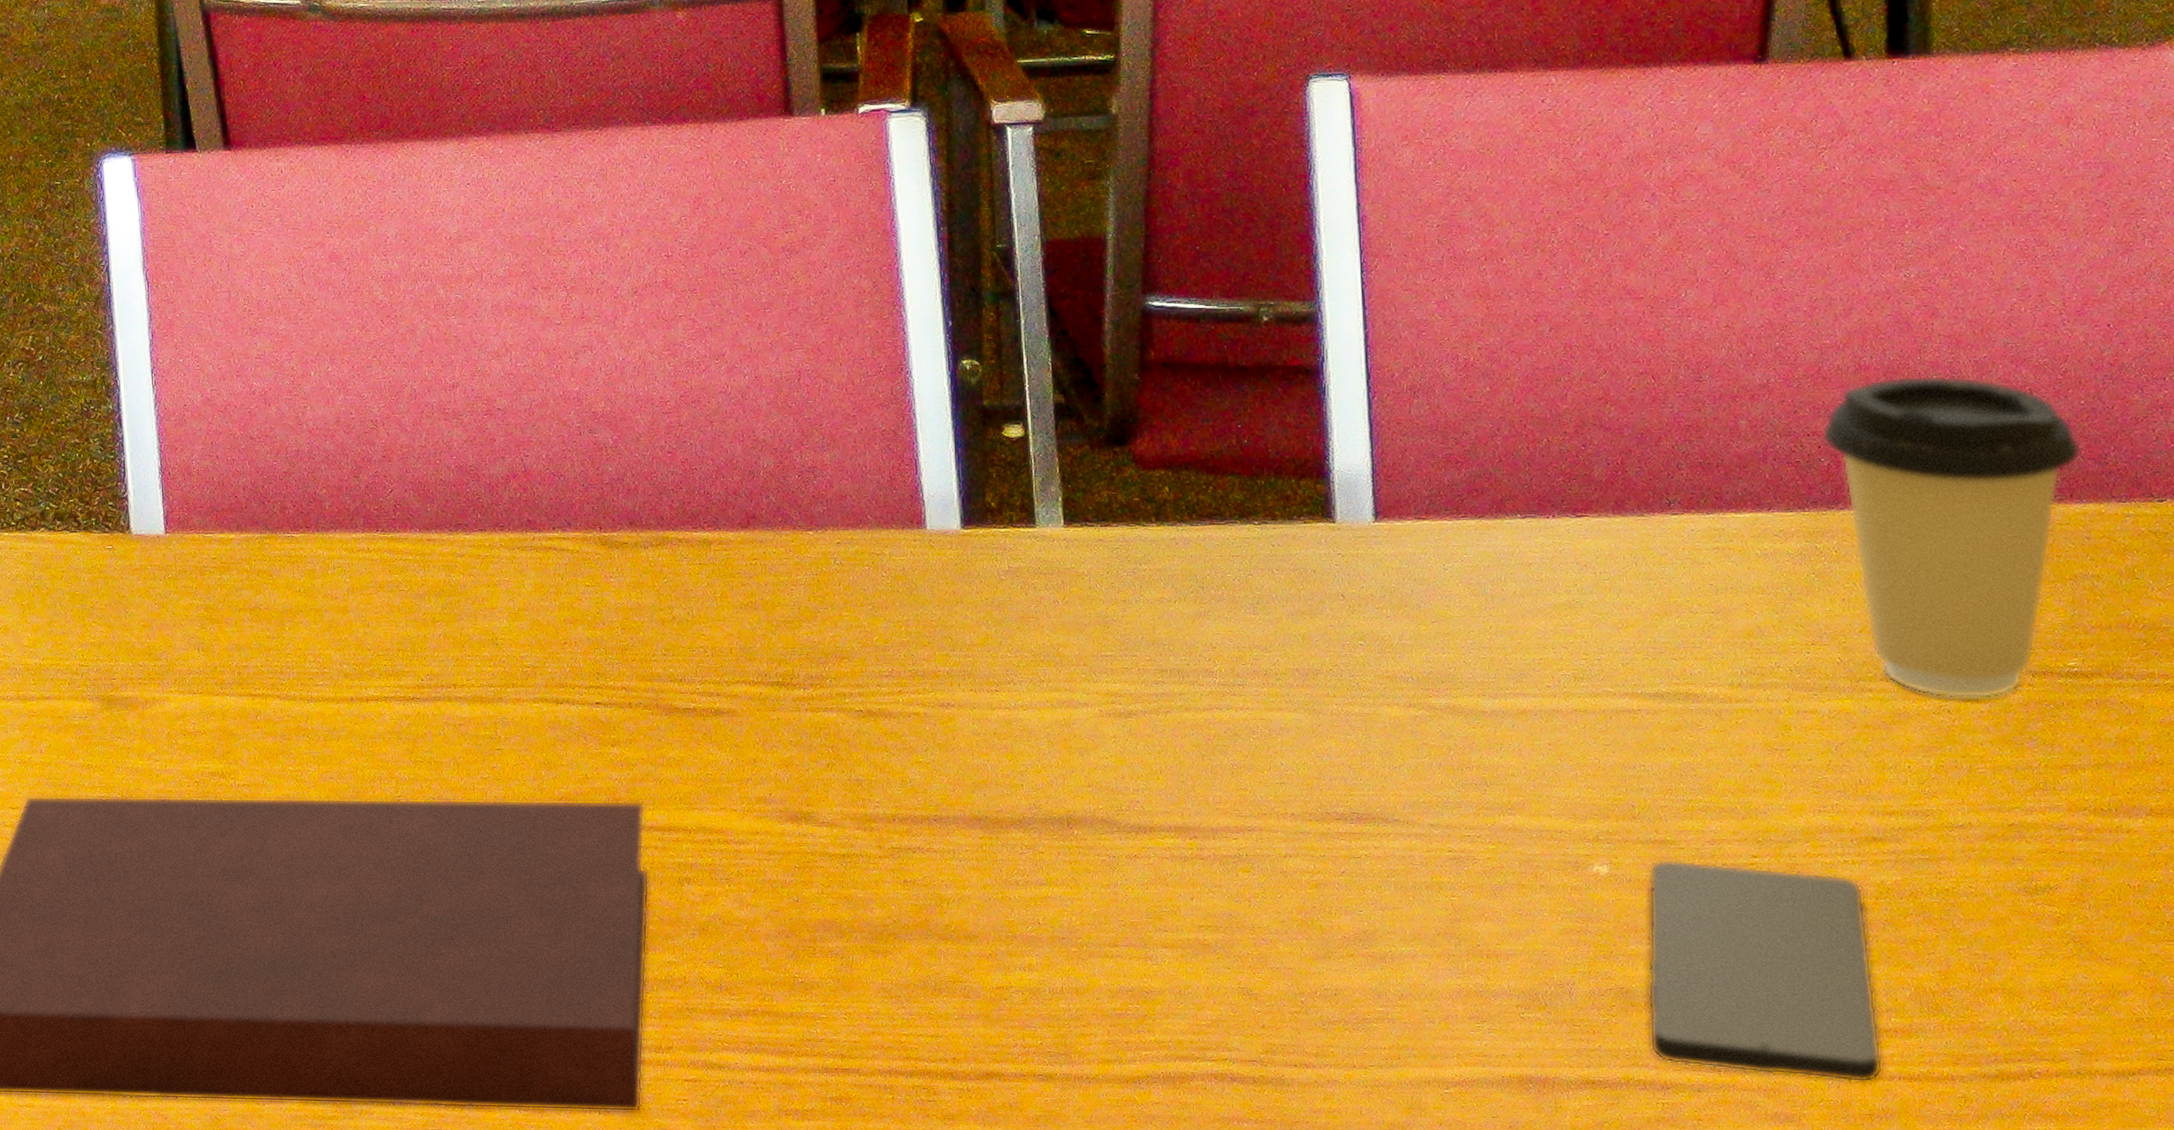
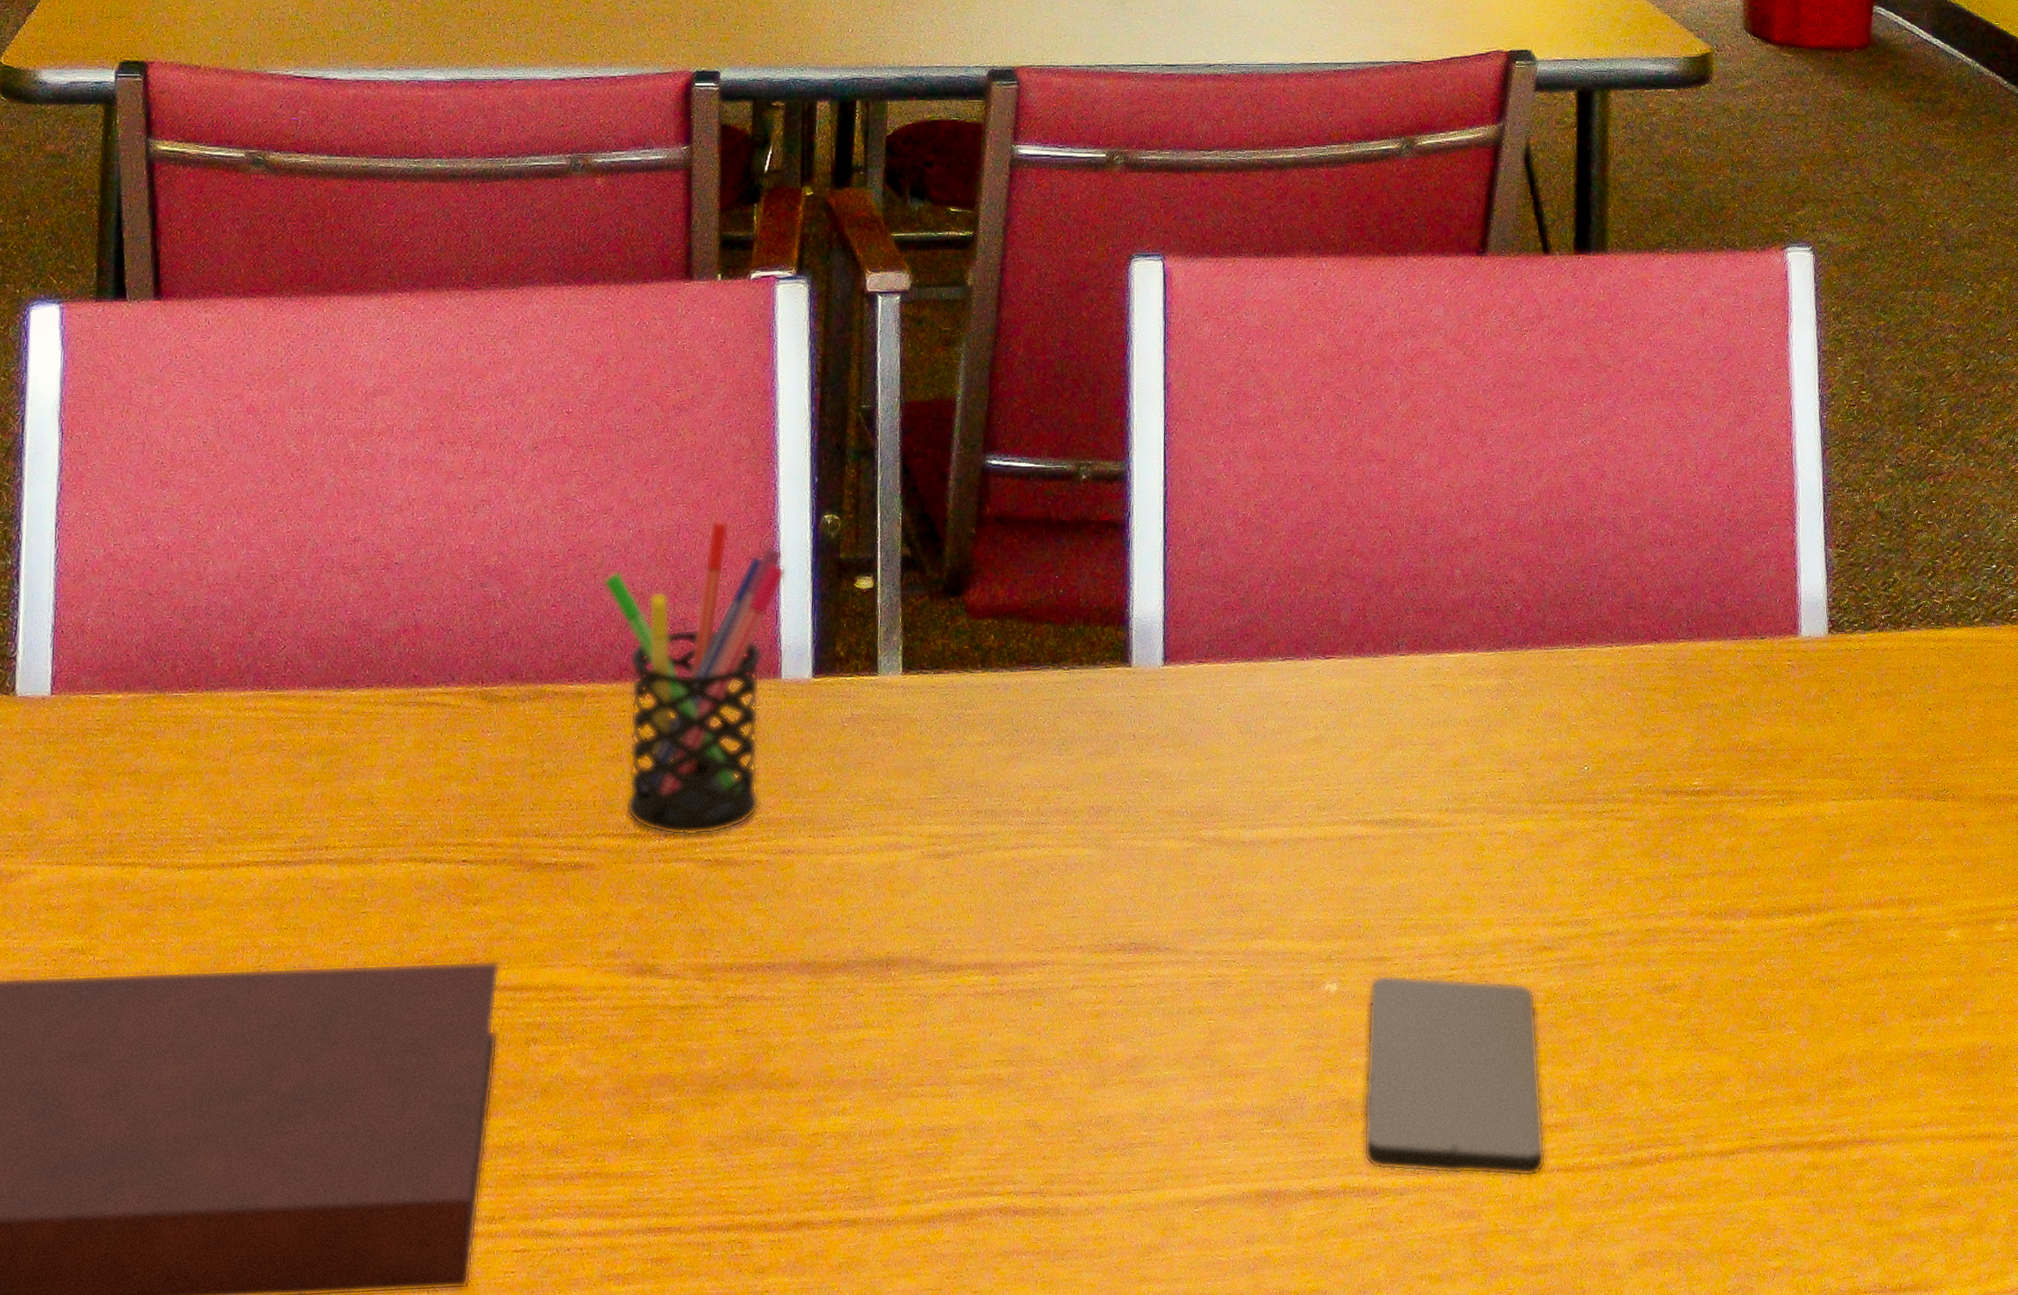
pen holder: none [720,364,923,685] -> present [603,518,786,836]
coffee cup: present [1821,375,2082,698] -> none [1516,529,1707,817]

